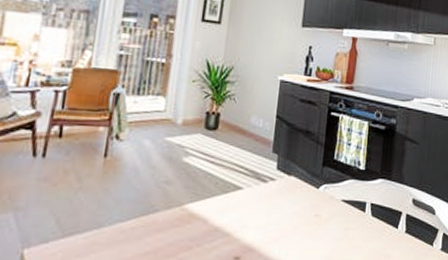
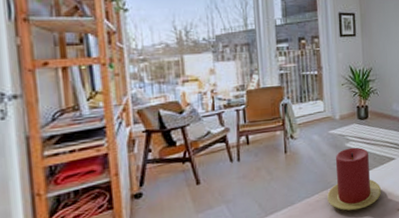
candle: none [146,164,219,249] -> present [327,147,382,211]

